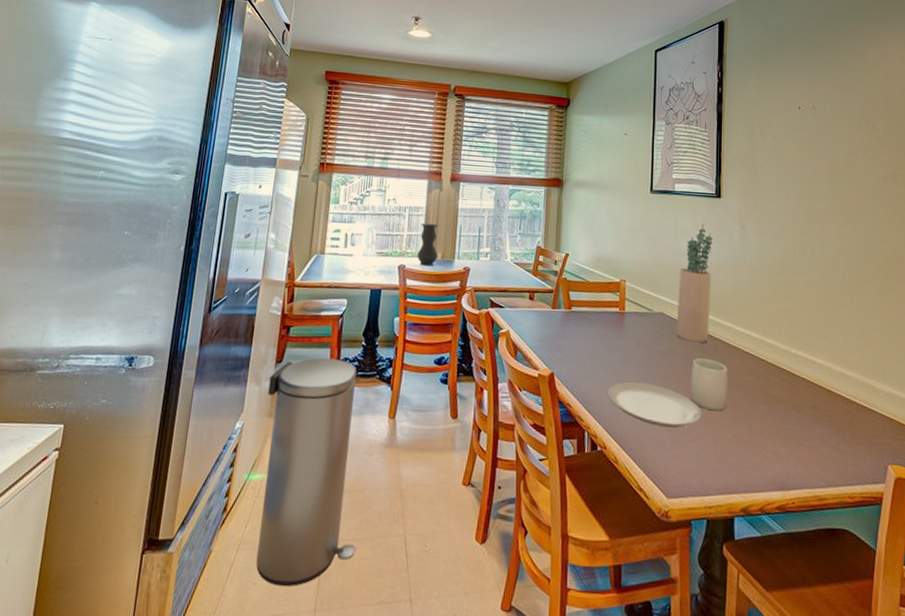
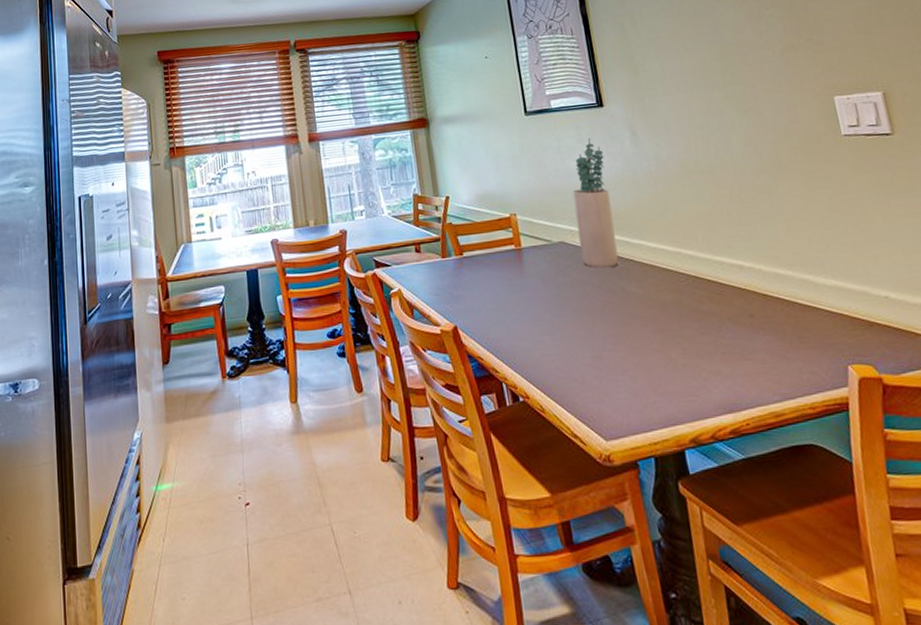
pedal bin: present [256,357,357,587] -> none [159,349,282,598]
vase: present [416,223,439,266] -> none [285,190,311,237]
plate: present [608,381,701,428] -> none [520,320,627,365]
mug: present [690,358,729,411] -> none [605,283,653,339]

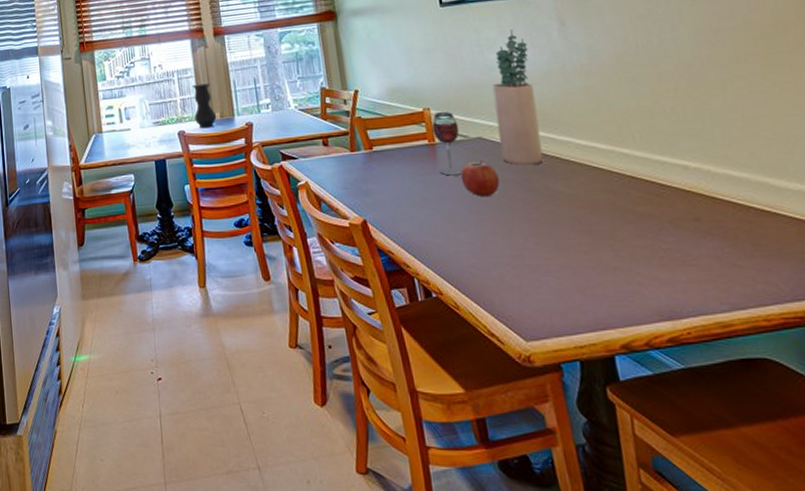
vase: none [285,190,311,237] -> present [191,83,217,129]
wineglass: none [518,217,547,280] -> present [432,112,463,176]
fruit: none [544,264,580,299] -> present [460,160,500,196]

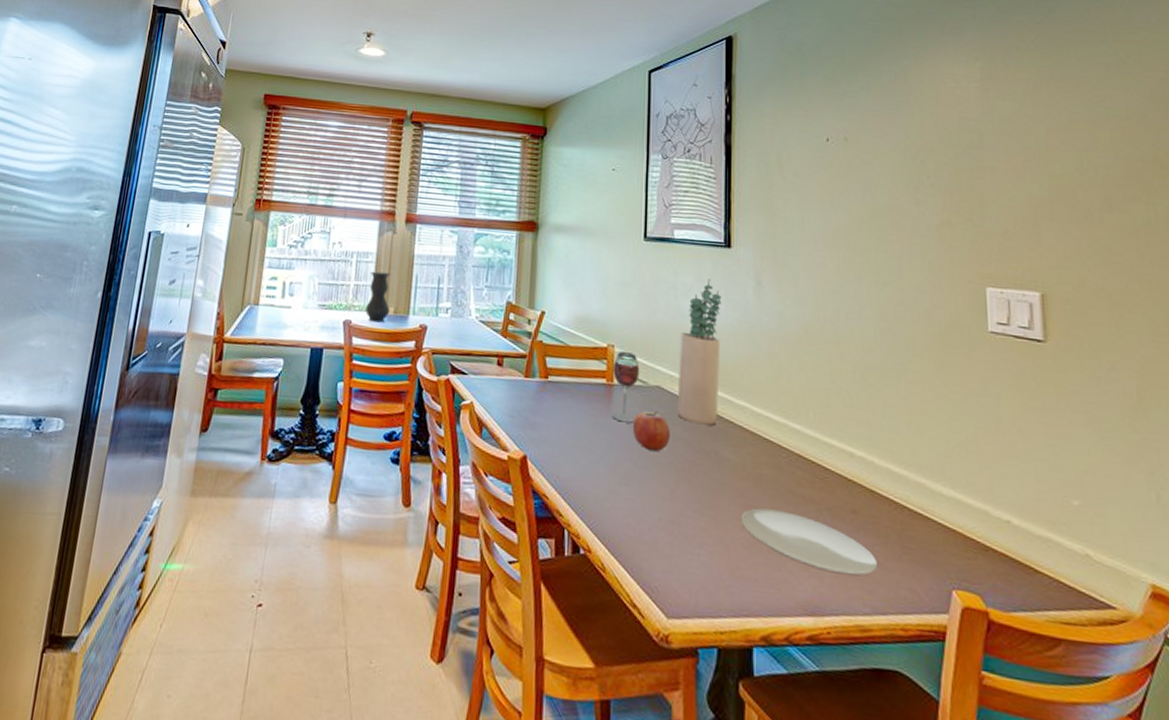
plate: none [583,230,731,280] -> present [742,508,878,578]

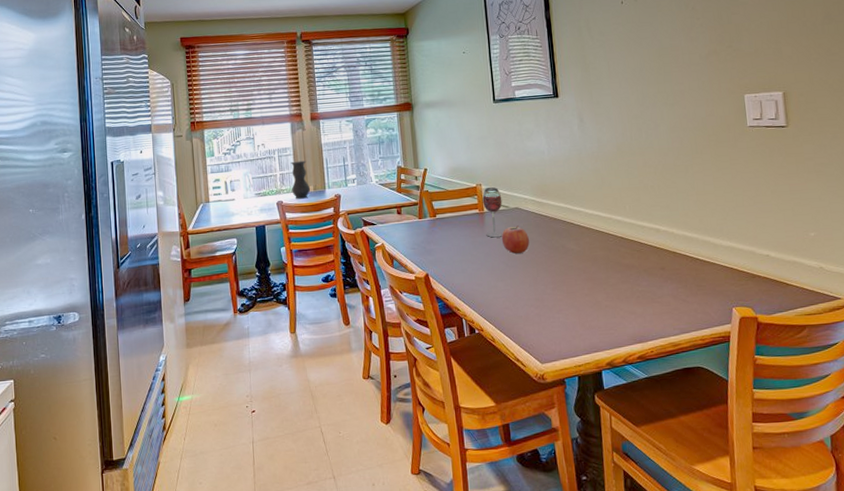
vase: present [677,279,722,426] -> none [528,123,562,229]
plate: present [742,508,878,578] -> none [586,277,682,313]

